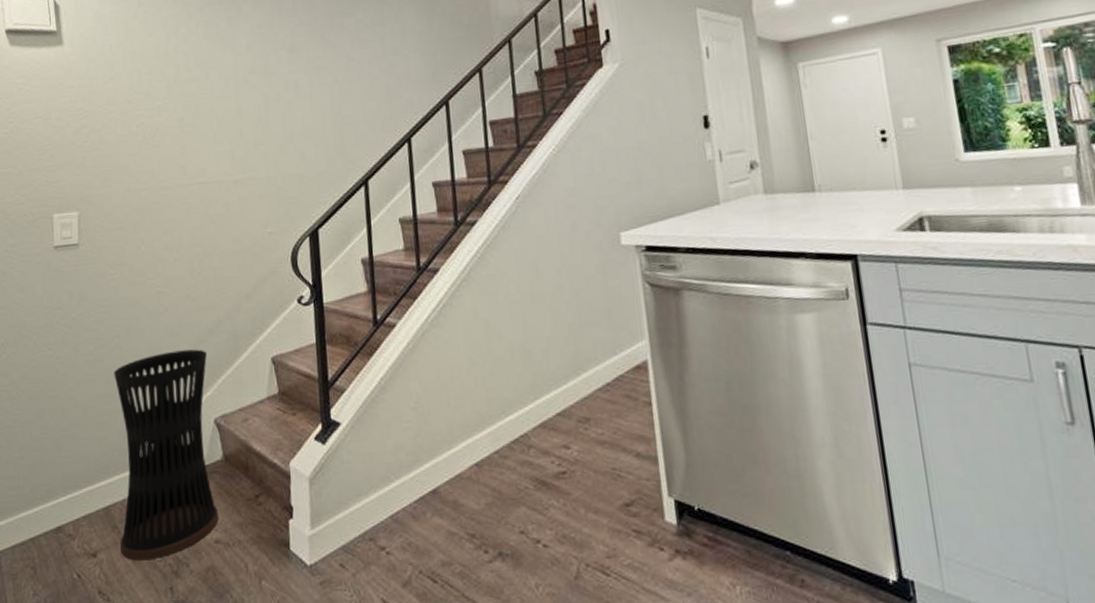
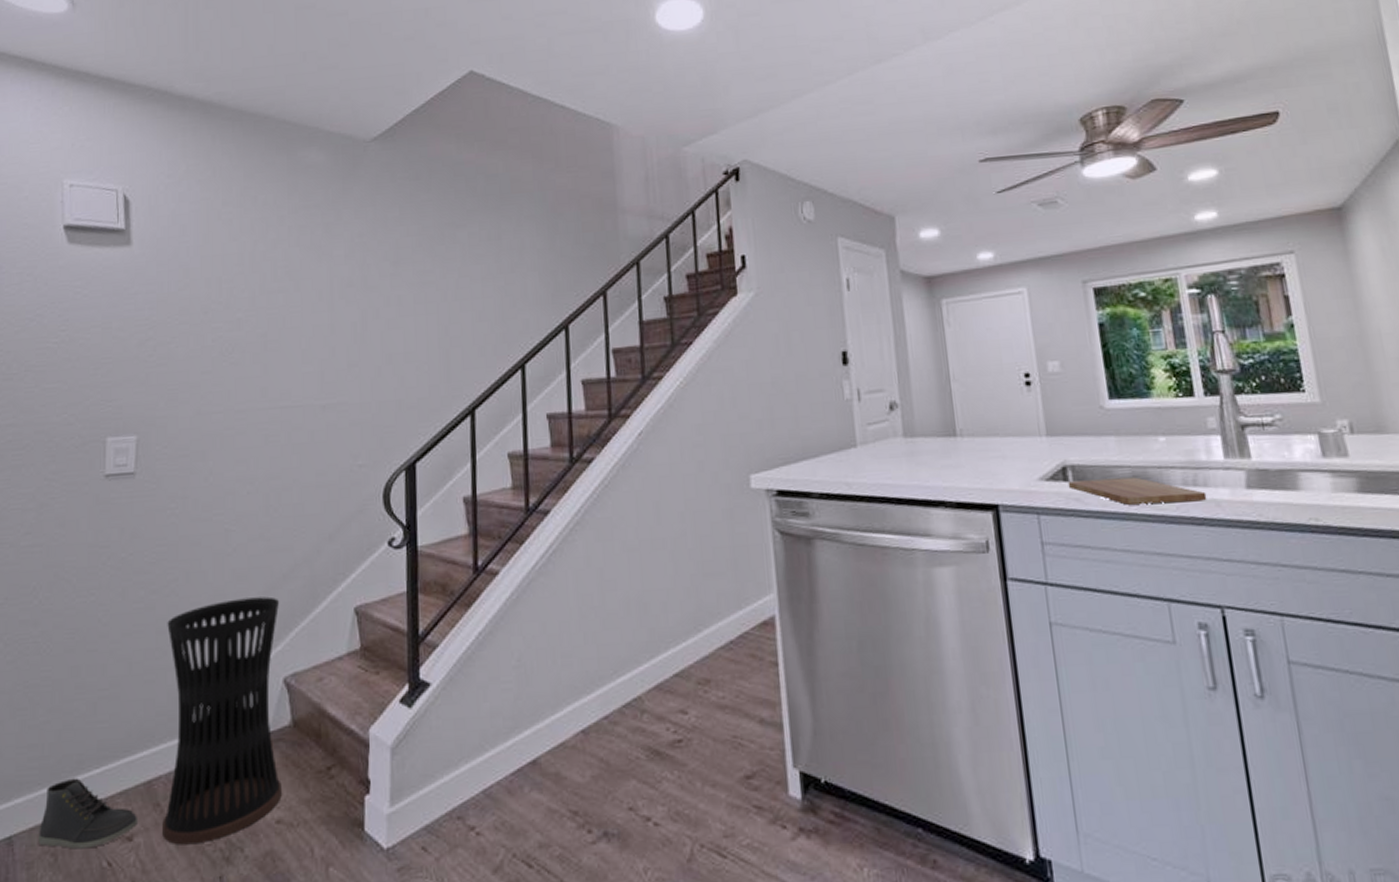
sneaker: none [19,504,101,564] -> present [37,778,139,850]
cutting board: none [924,225,1064,252] -> present [1067,477,1207,505]

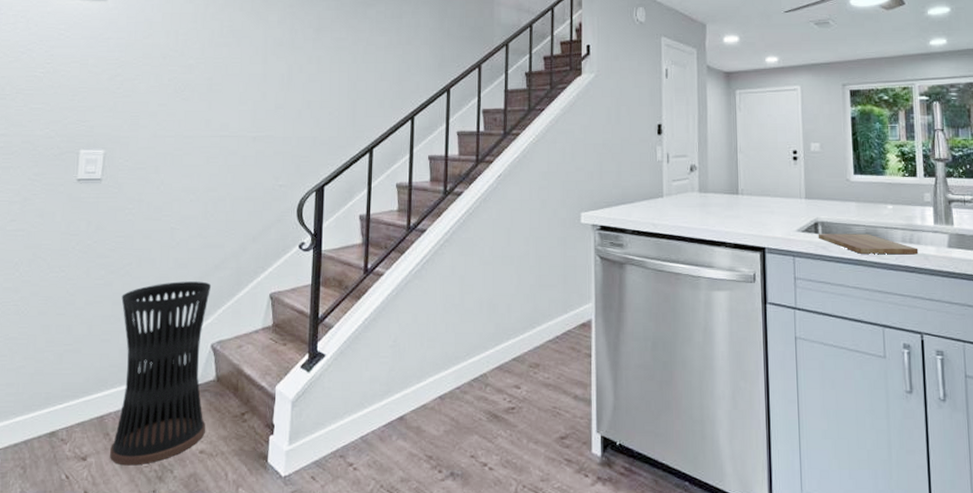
sneaker: present [37,778,139,850] -> none [10,410,92,465]

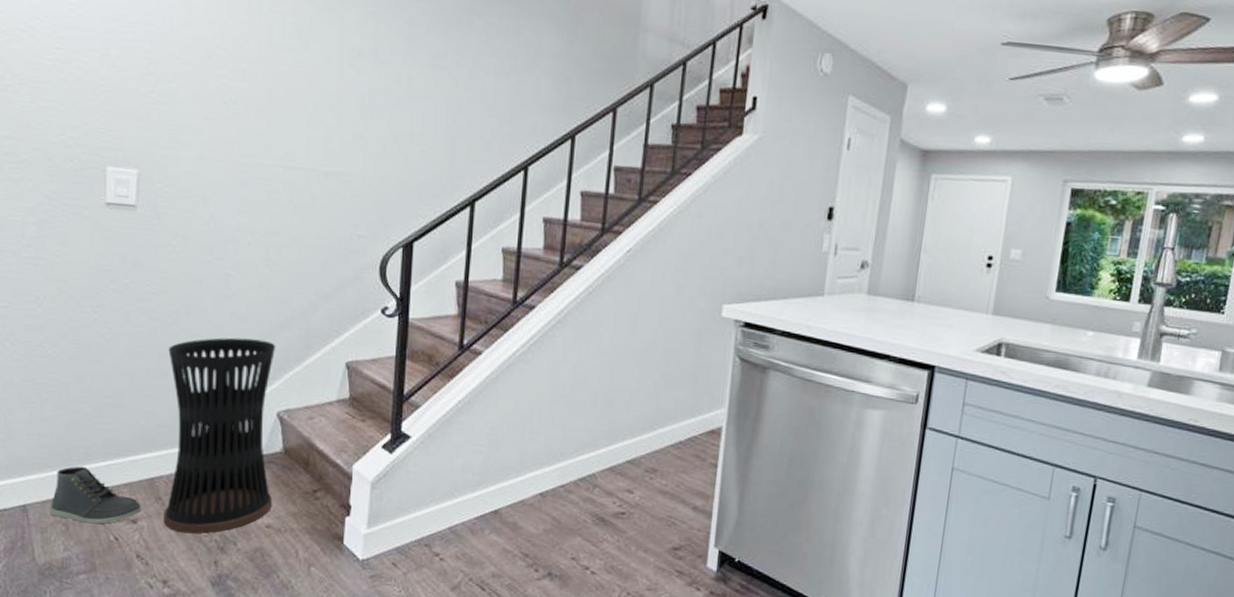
sneaker: none [10,410,92,465] -> present [49,466,142,524]
cutting board: present [818,234,919,255] -> none [999,356,1113,391]

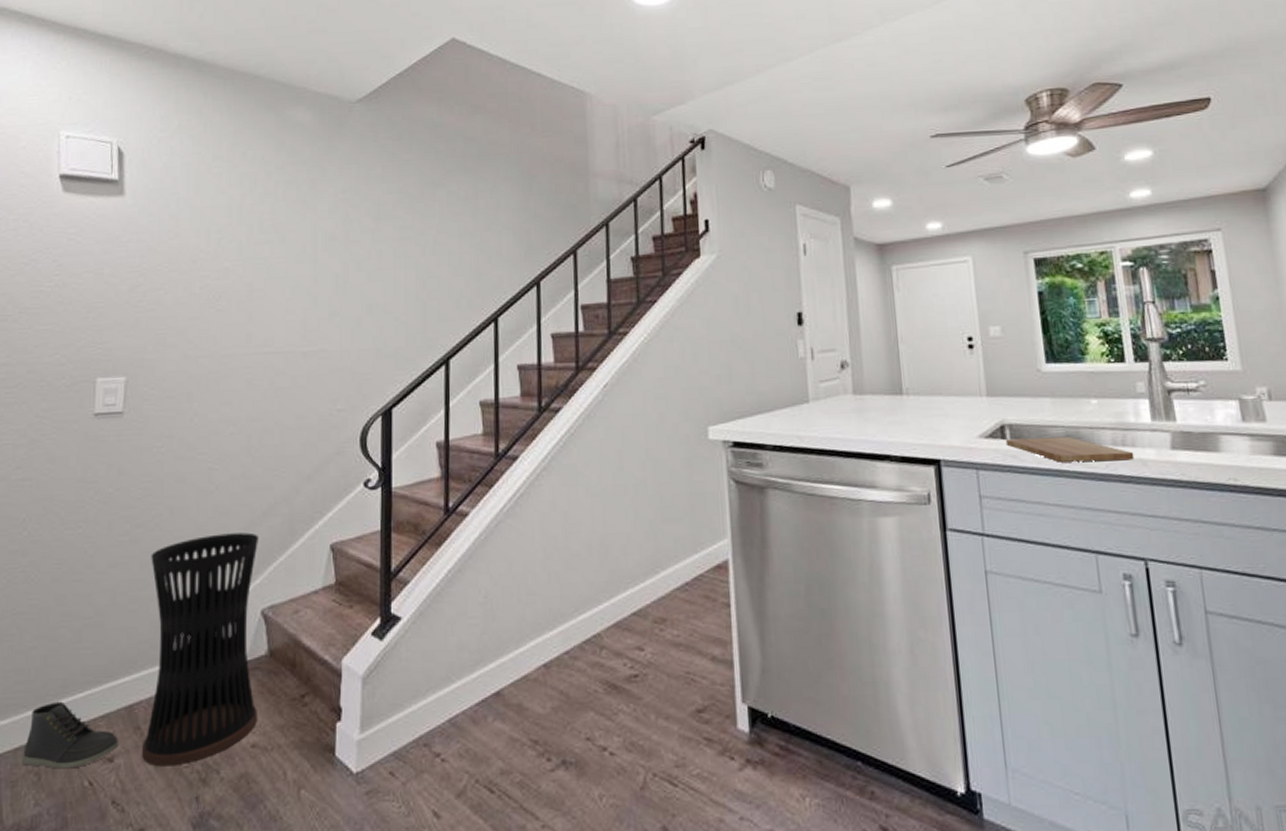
cutting board: none [999,356,1113,391] -> present [1005,436,1135,462]

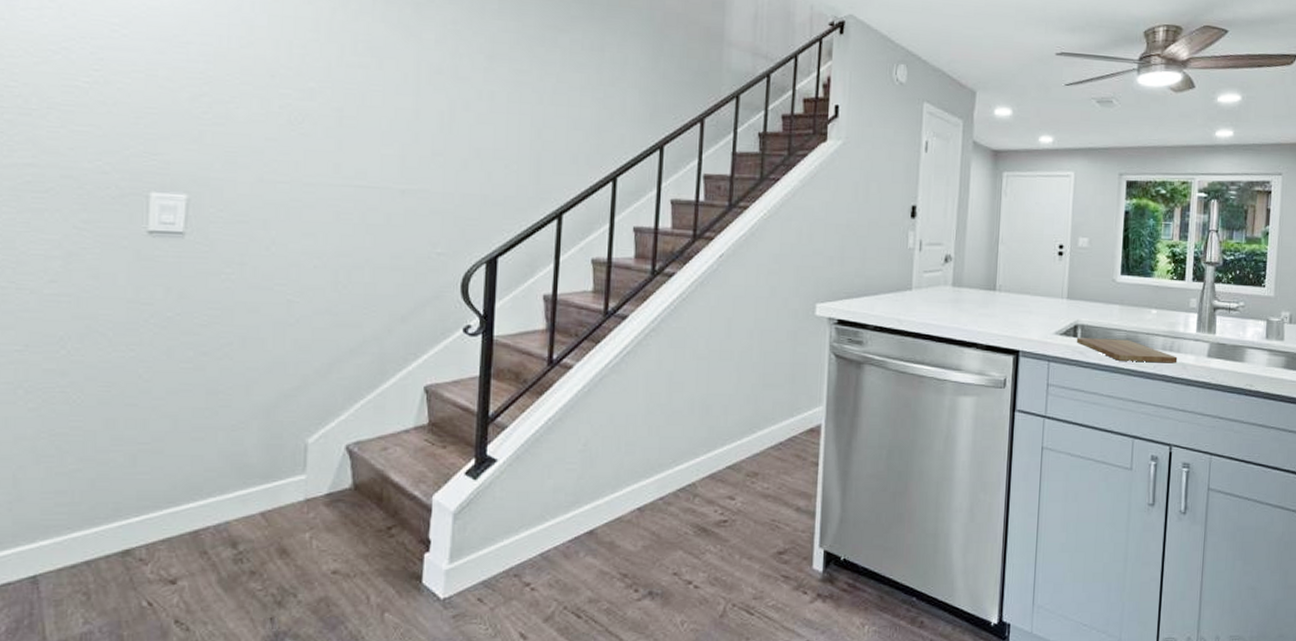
sneaker: present [21,701,120,769] -> none [66,524,183,590]
umbrella stand: present [142,532,260,767] -> none [209,368,346,589]

